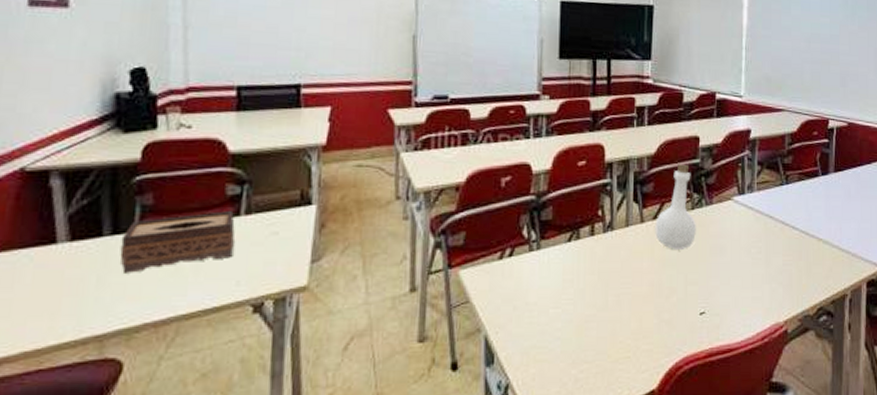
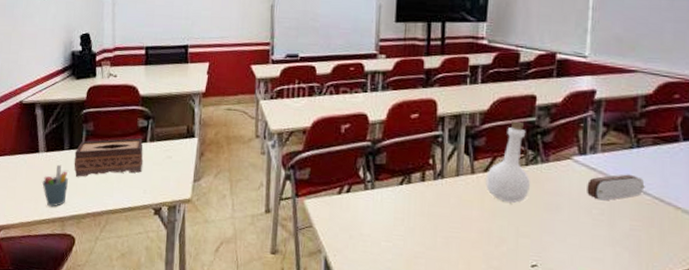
pen holder: none [63,258,110,322] -> present [42,164,68,207]
pencil case: none [746,211,793,239] -> present [587,174,645,201]

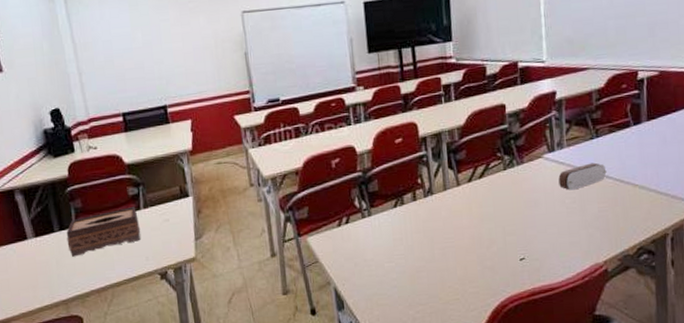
pen holder: present [42,164,68,207] -> none [37,247,66,292]
bottle: present [486,121,530,203] -> none [470,130,510,206]

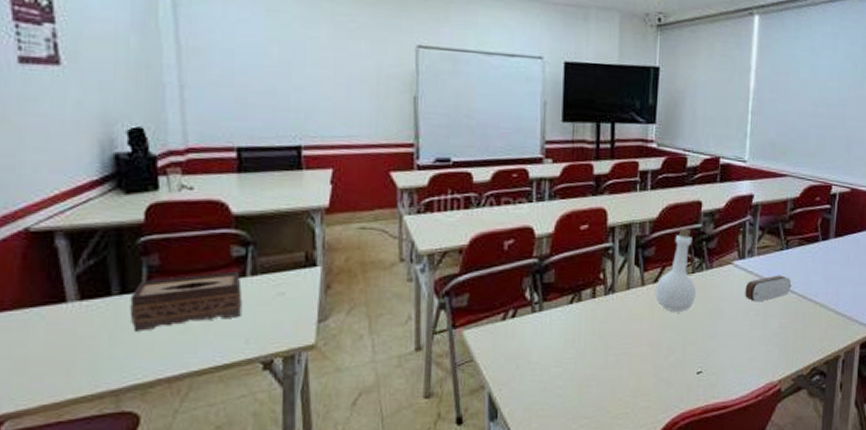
bottle: none [470,130,510,206] -> present [655,228,696,312]

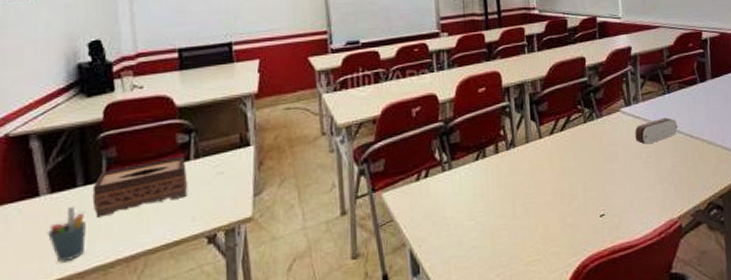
pen holder: none [76,316,121,378] -> present [48,206,86,263]
bottle: present [655,228,696,312] -> none [552,83,590,160]

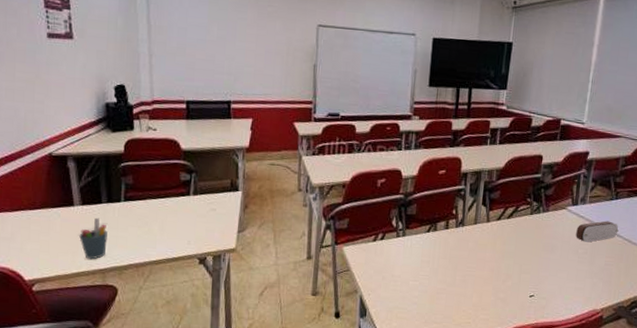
tissue box: present [92,157,187,218] -> none [113,191,187,230]

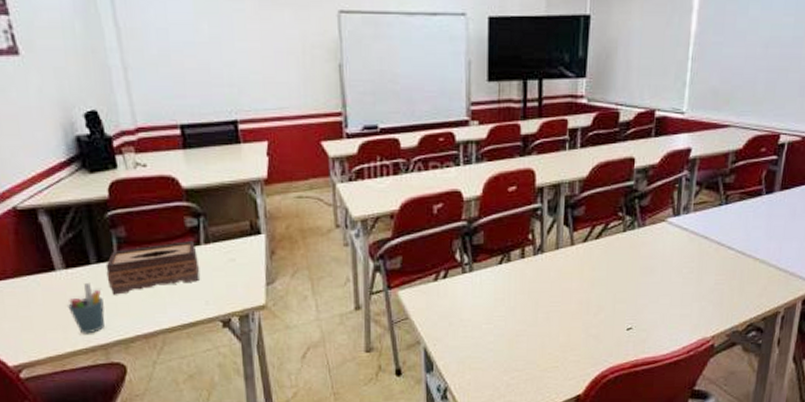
tissue box: none [113,191,187,230] -> present [105,241,199,295]
pencil case: present [576,221,619,242] -> none [679,231,730,259]

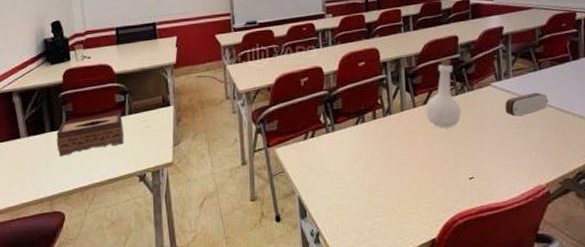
pen holder: present [68,282,105,334] -> none [27,147,52,188]
bottle: none [585,186,627,270] -> present [425,59,461,128]
pencil case: none [679,231,730,259] -> present [505,92,549,116]

